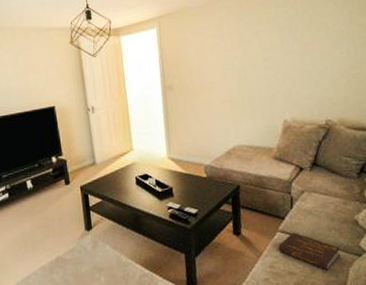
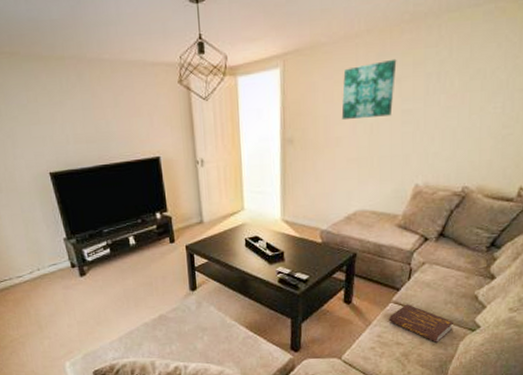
wall art: none [210,17,255,68] -> present [341,58,397,121]

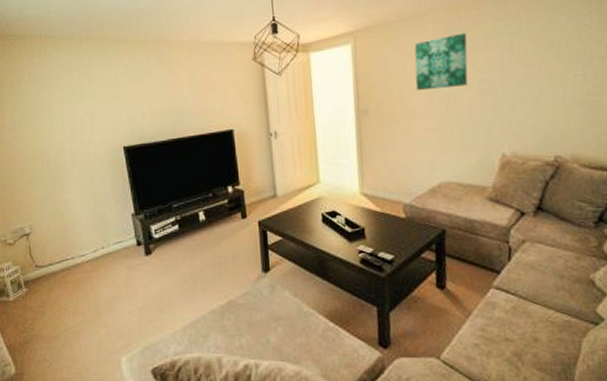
book: present [388,304,455,343] -> none [491,289,572,339]

